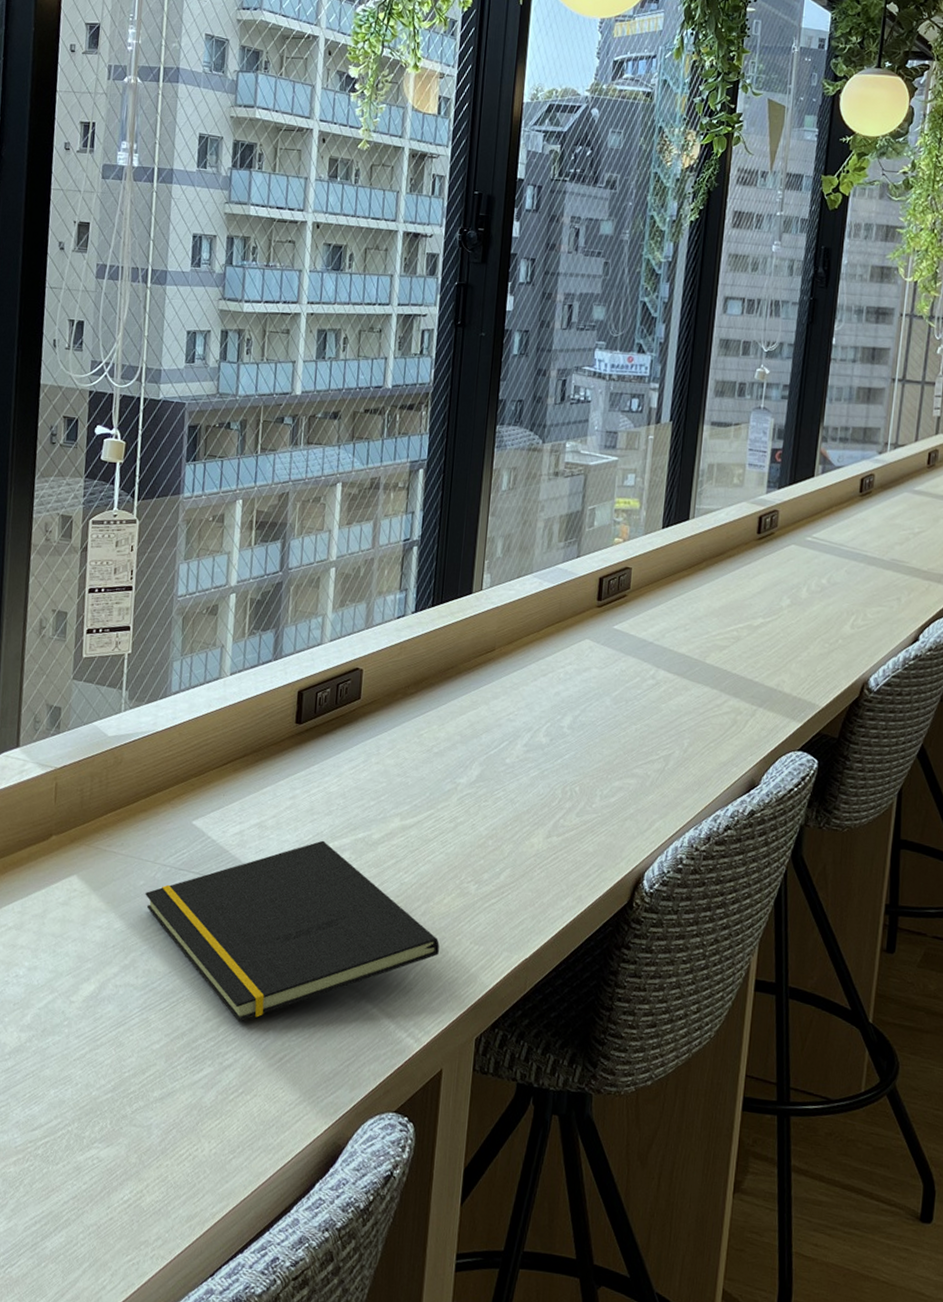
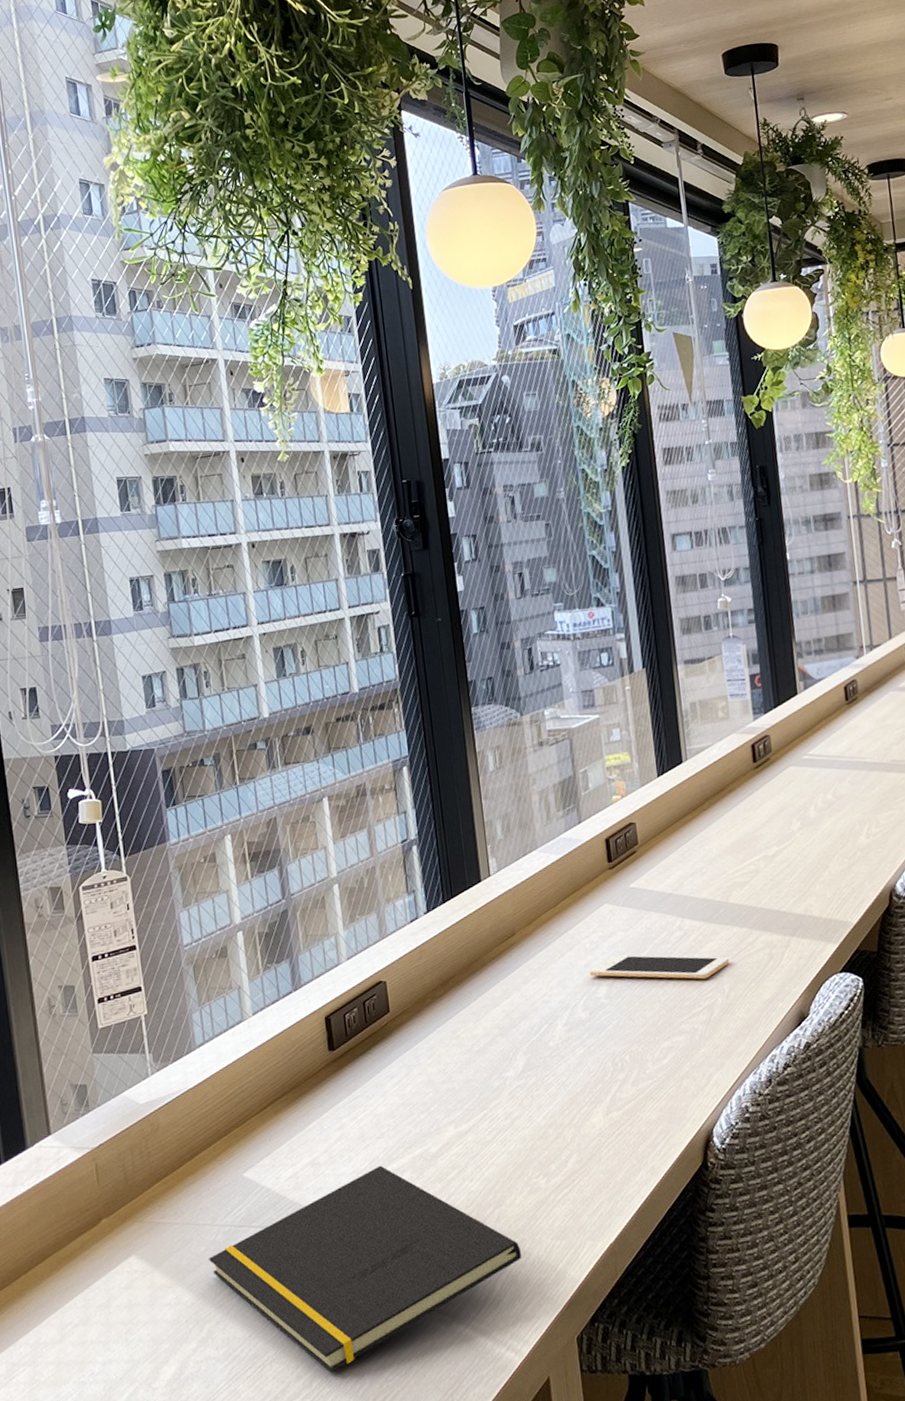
cell phone: none [557,690,694,730] -> present [589,955,730,980]

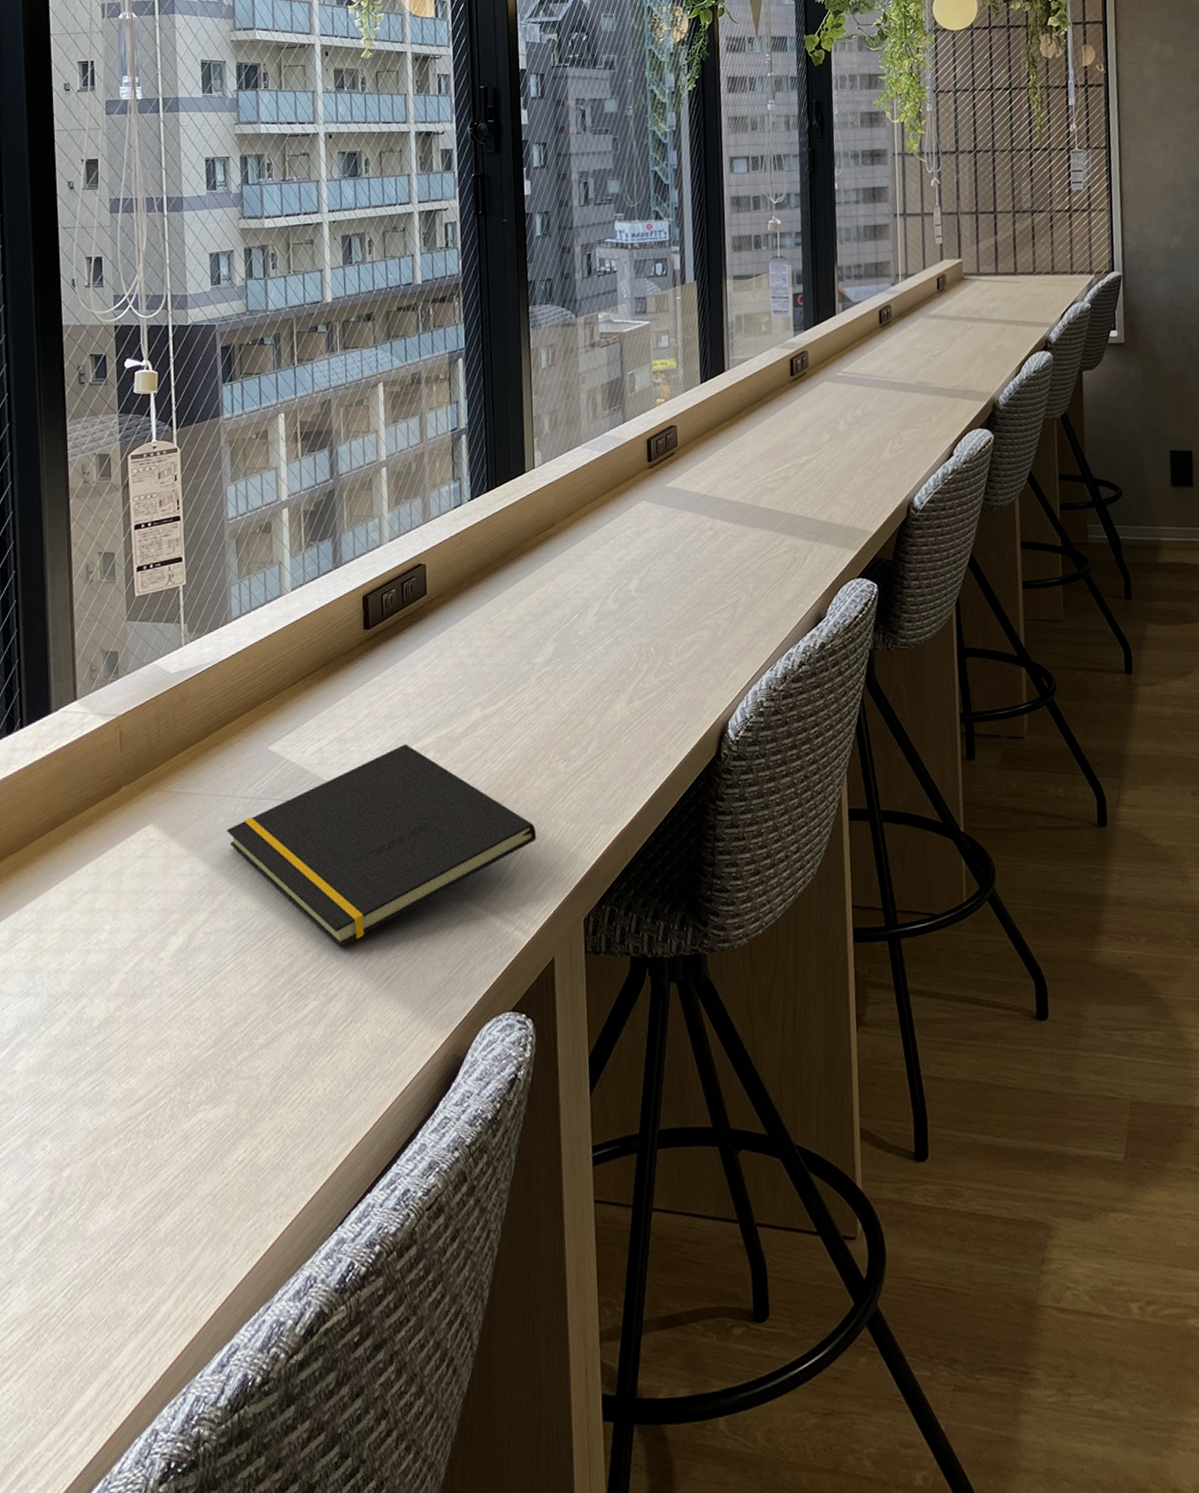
cell phone: present [589,955,730,980] -> none [622,550,755,578]

